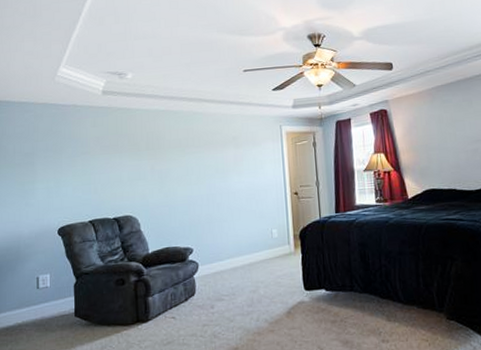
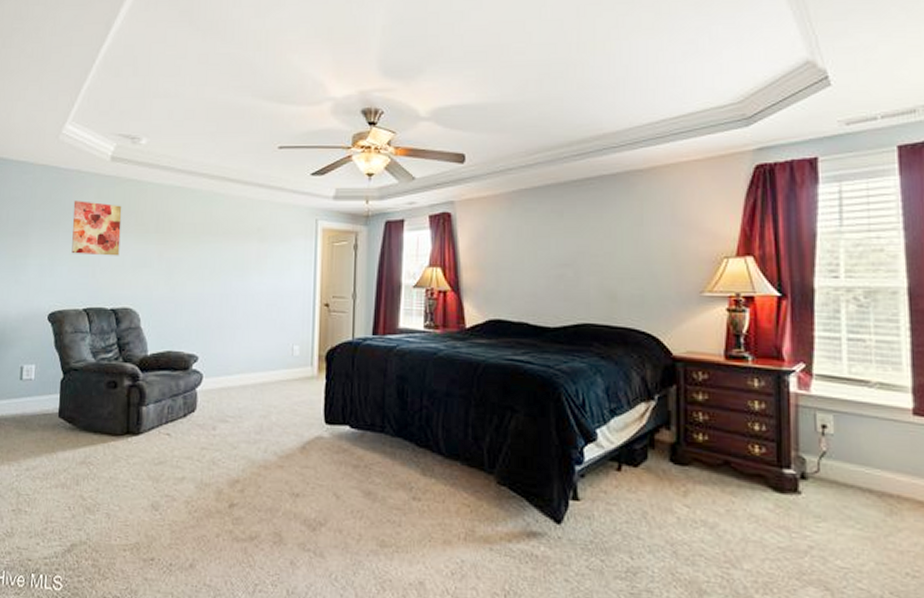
wall art: none [72,130,117,176] -> present [71,201,122,256]

